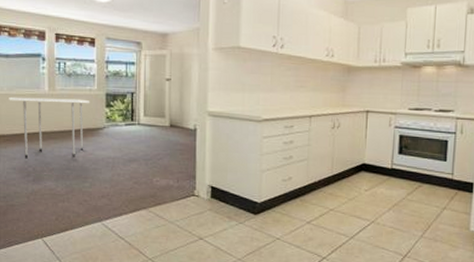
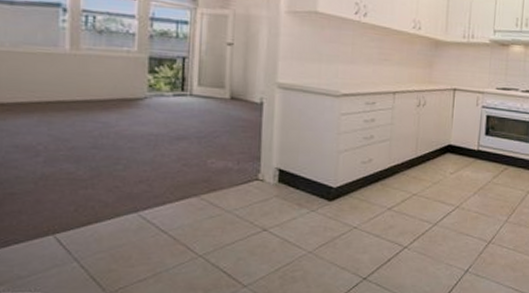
dining table: present [9,96,89,159] -> none [12,54,126,135]

